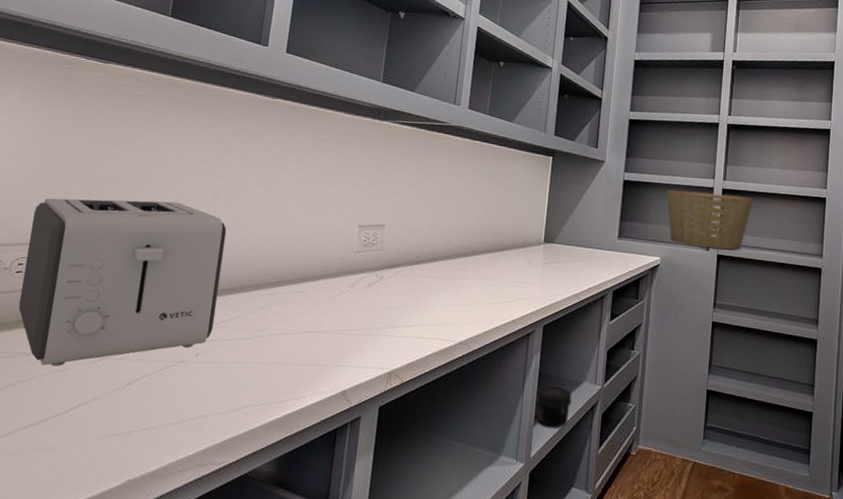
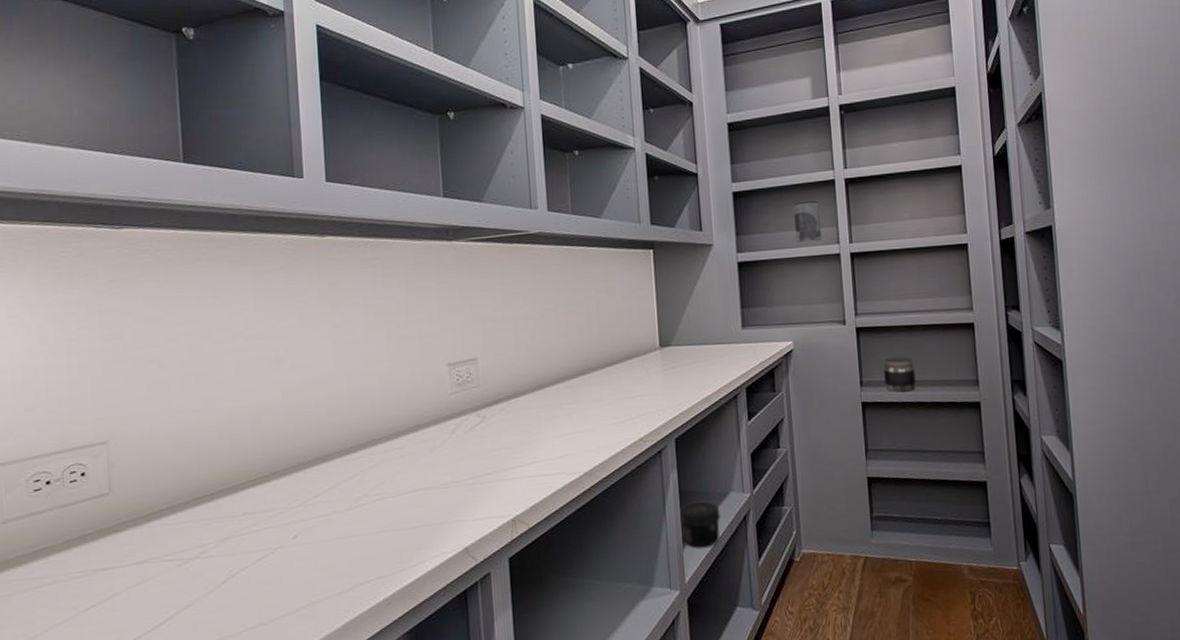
toaster: present [18,198,227,366] -> none [74,372,307,579]
basket: present [666,189,754,250] -> none [788,257,887,324]
jar: none [677,137,703,174] -> present [793,201,822,243]
jar: none [735,286,764,320] -> present [883,356,916,392]

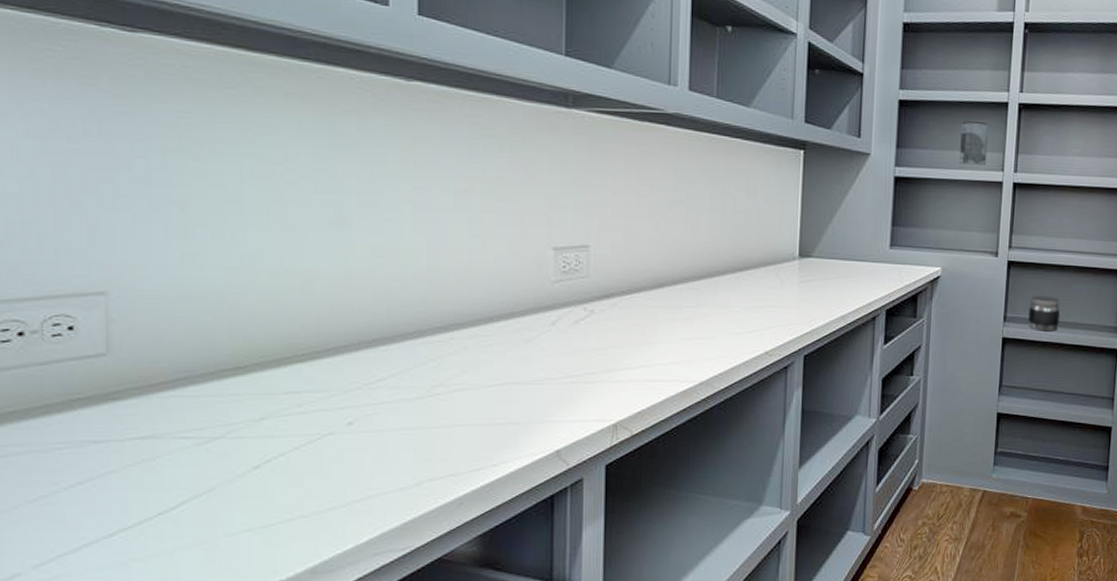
jar: present [679,500,721,548] -> none [798,422,843,470]

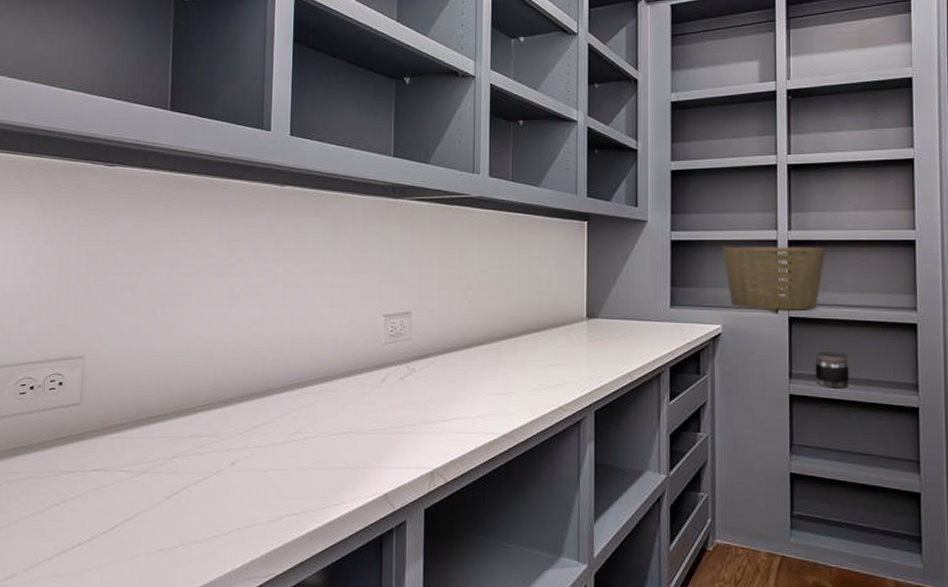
basket: none [947,186,1050,255] -> present [722,246,827,310]
jar: present [959,121,989,166] -> none [732,185,760,226]

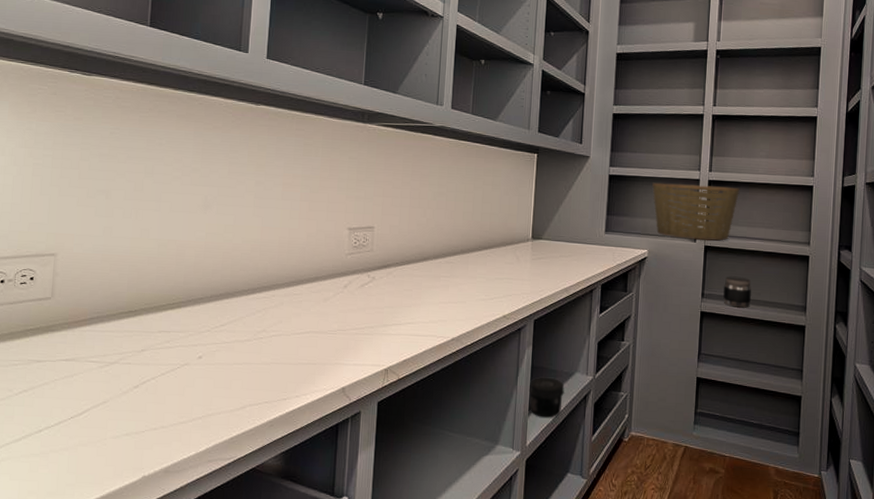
jar: none [593,476,634,524] -> present [528,377,565,418]

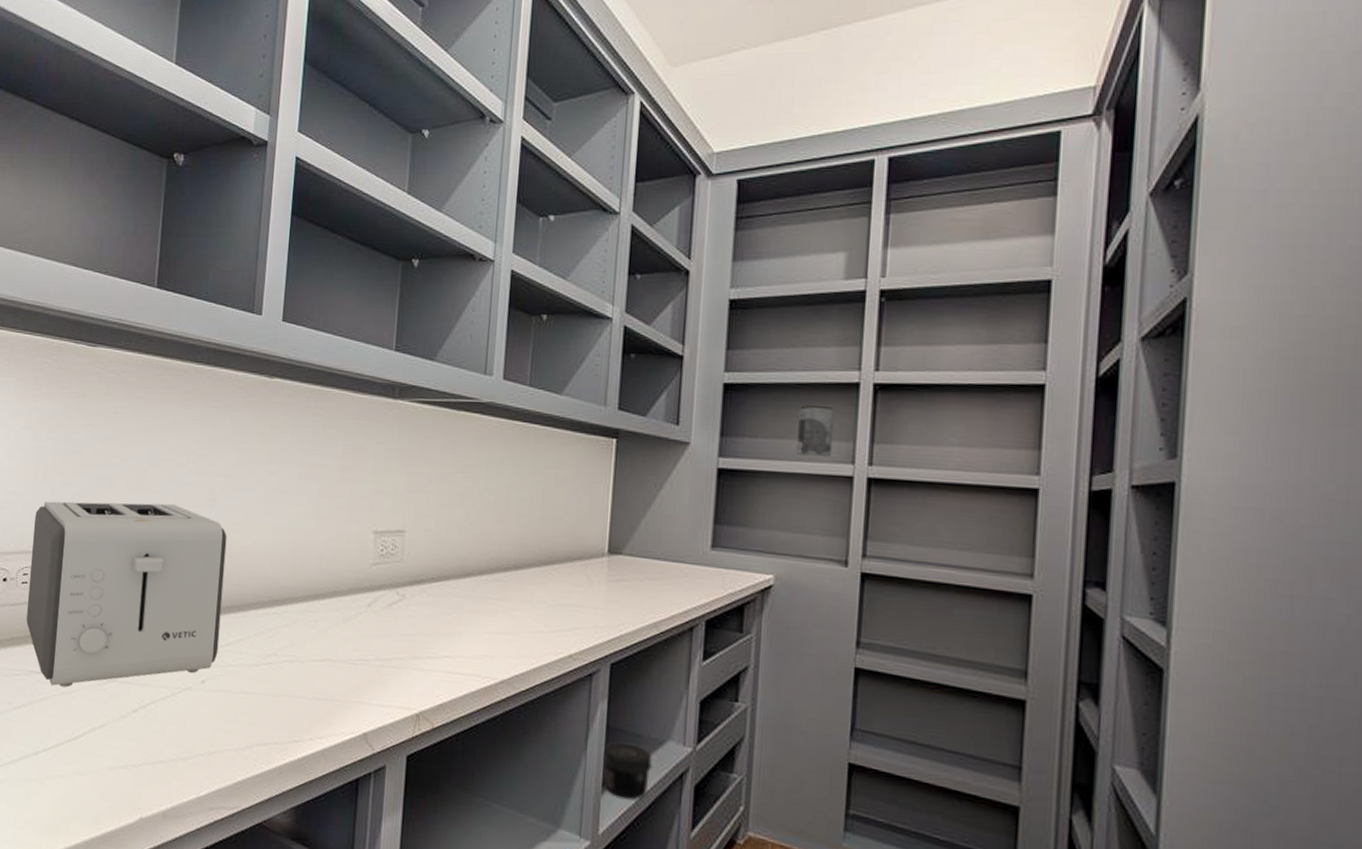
toaster: none [25,210,220,372] -> present [26,501,227,688]
basket: present [652,182,740,241] -> none [781,480,918,566]
jar: none [662,130,688,166] -> present [797,405,835,458]
jar: present [723,276,751,308] -> none [890,618,936,667]

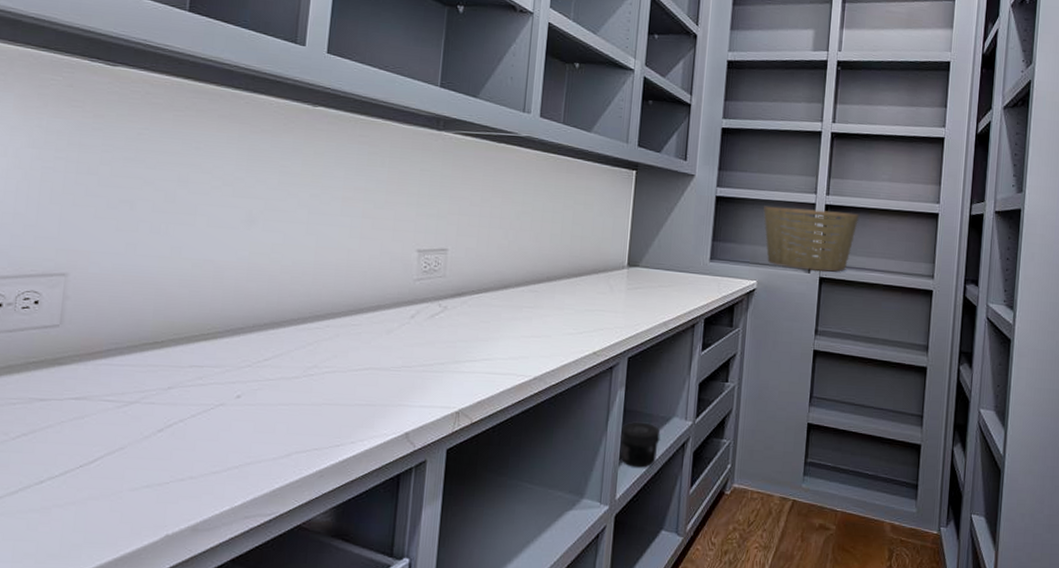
toaster: present [26,501,227,688] -> none [27,223,266,413]
basket: none [781,480,918,566] -> present [763,205,860,272]
jar: present [797,405,835,458] -> none [775,147,804,189]

